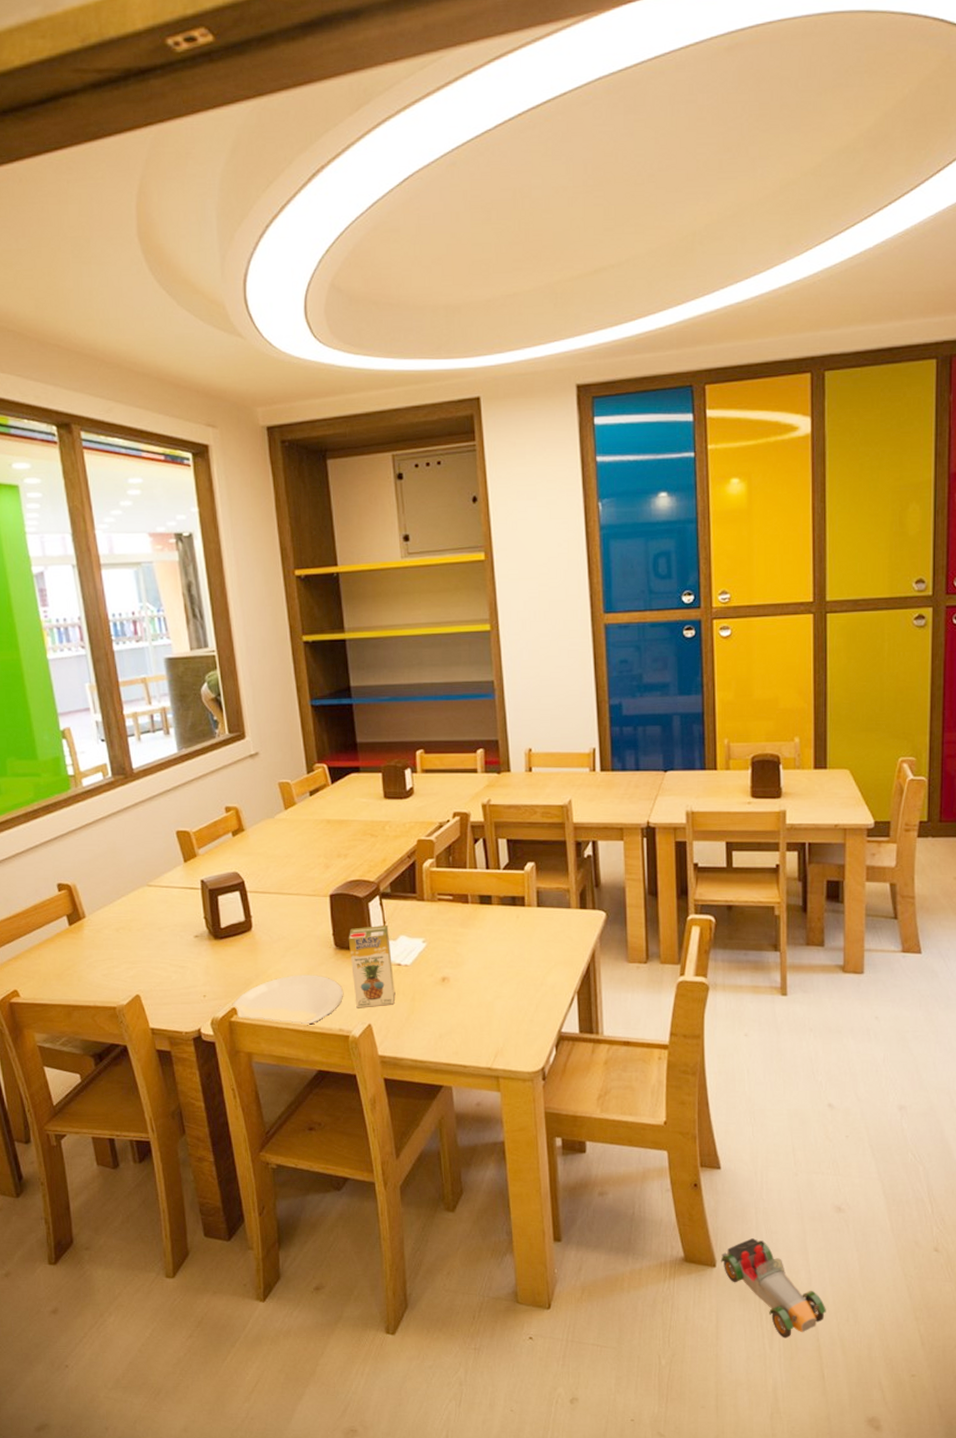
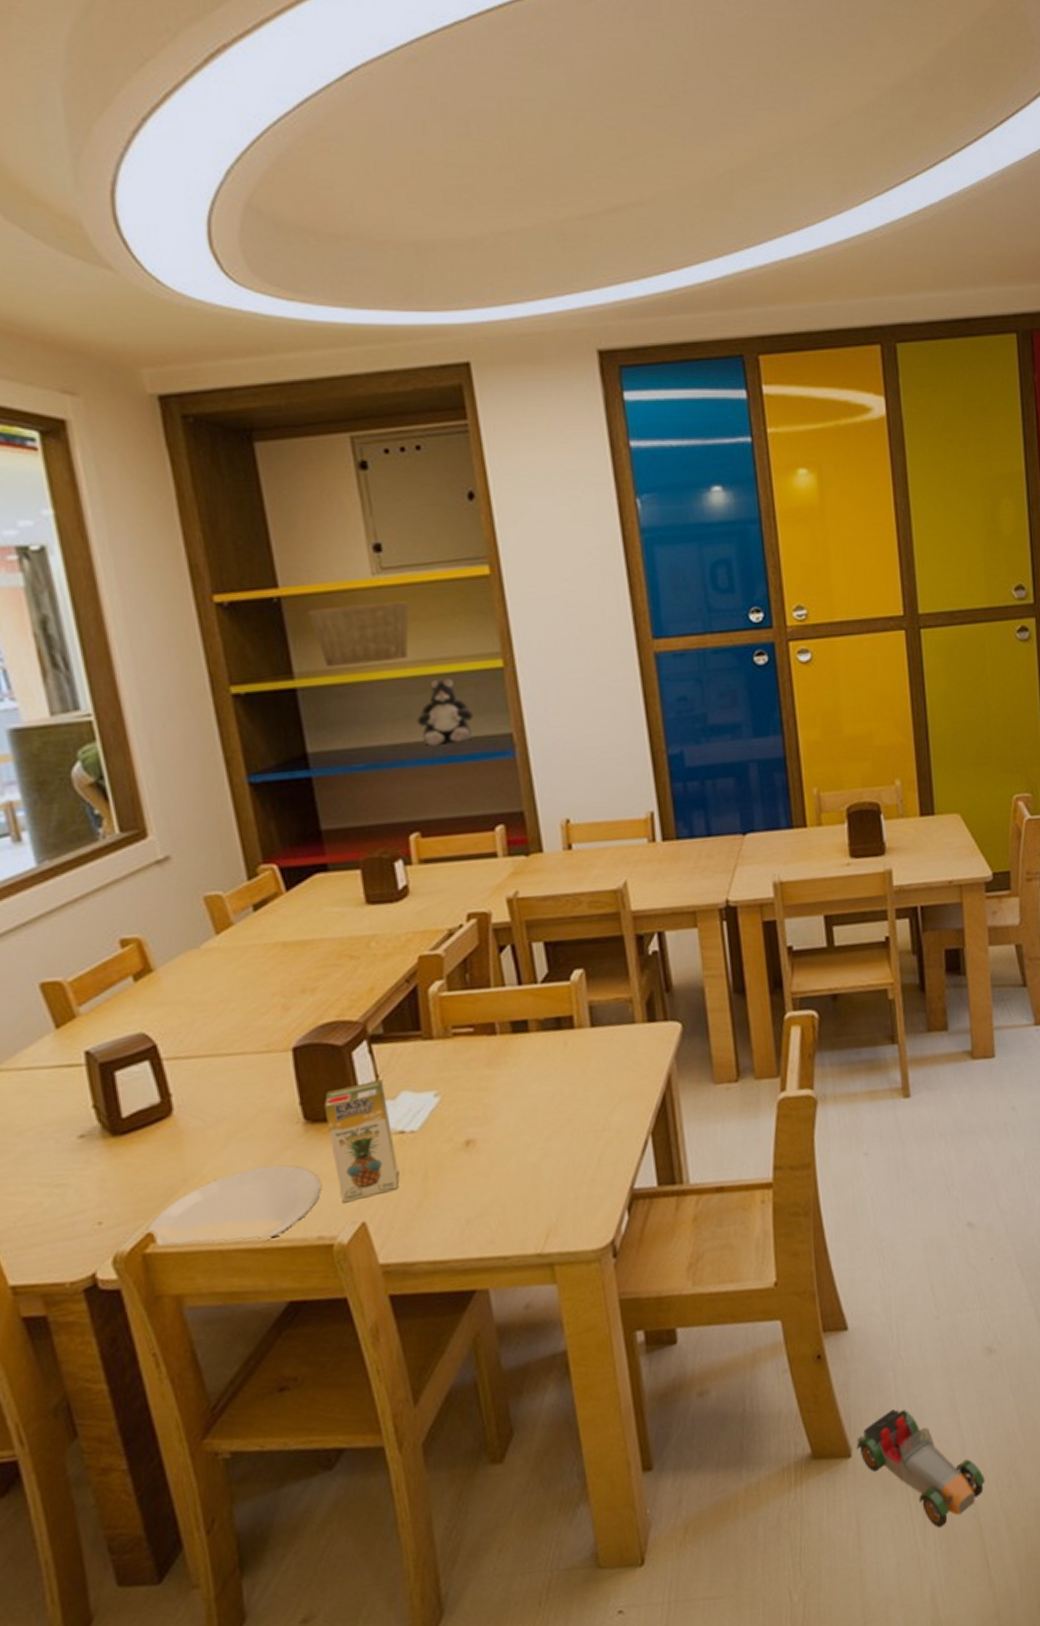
basket: none [357,578,426,625] -> present [308,601,410,668]
plush toy: none [426,637,466,687] -> present [417,678,474,747]

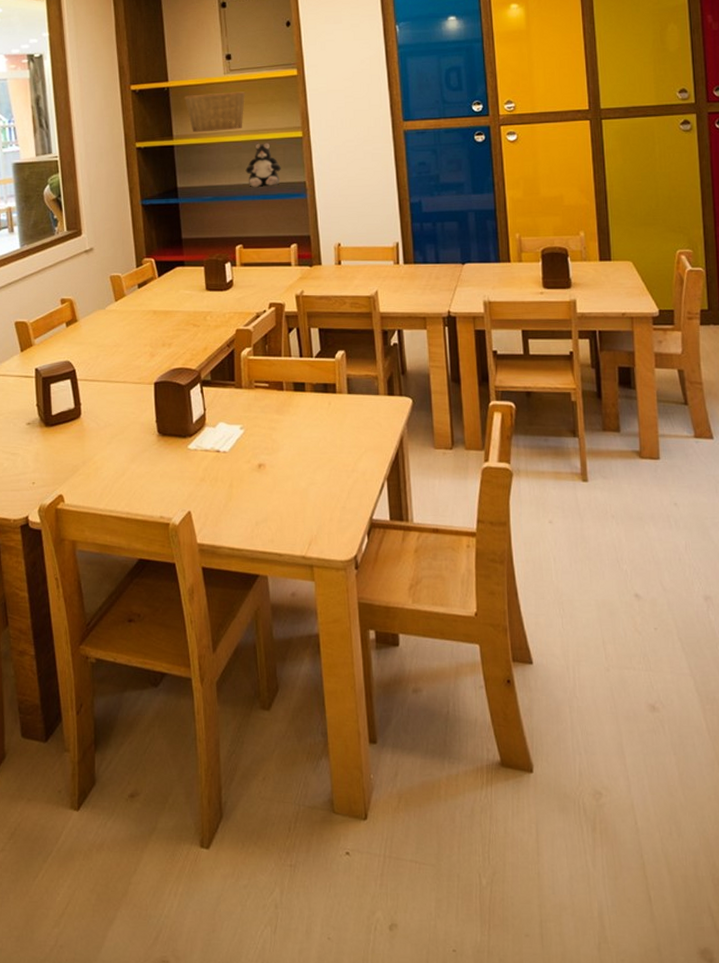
plate: present [142,1164,322,1248] -> none [57,461,165,513]
juice box: present [323,1078,400,1204] -> none [170,411,214,495]
toy car: present [856,1409,985,1528] -> none [537,740,648,855]

